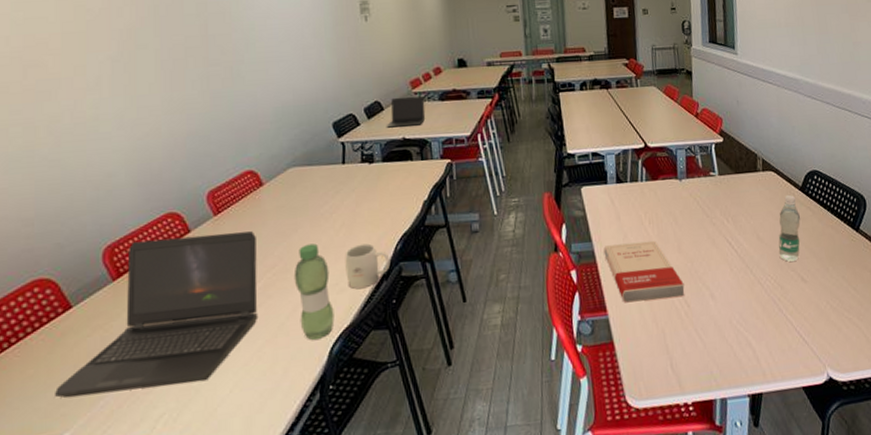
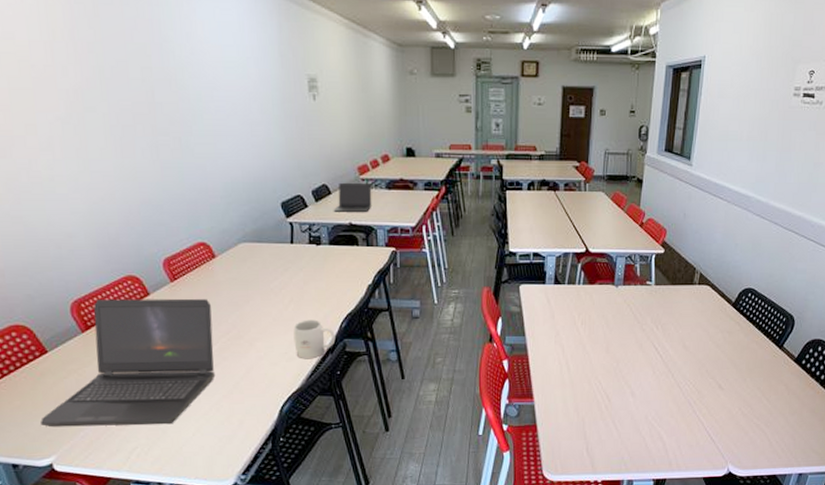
water bottle: present [293,243,334,340] -> none [246,315,284,399]
book: present [604,240,685,303] -> none [536,340,608,393]
bottle: present [778,194,801,262] -> none [701,309,728,370]

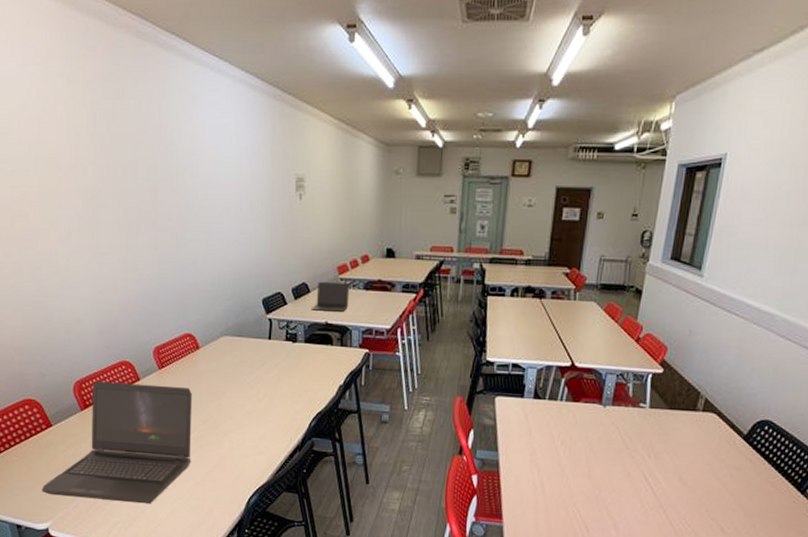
mug: present [293,319,336,359] -> none [265,415,304,455]

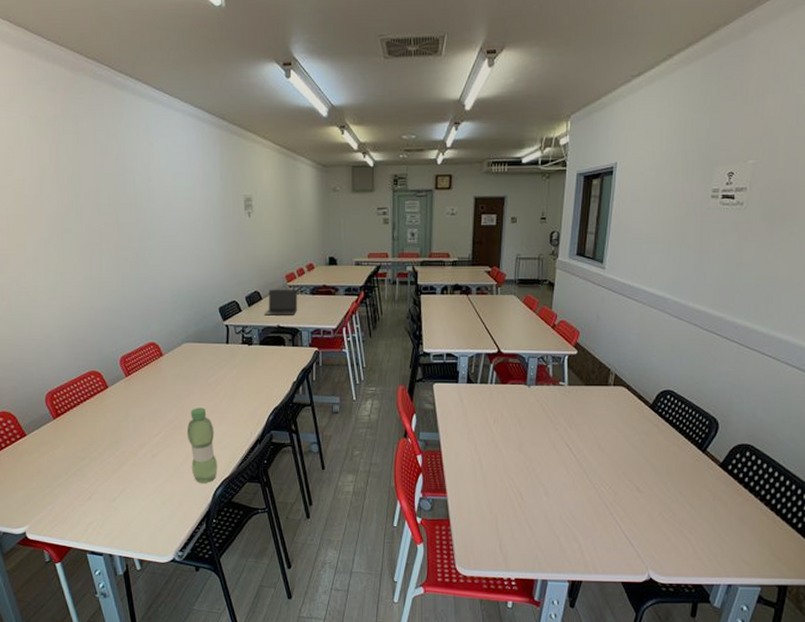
laptop computer: present [42,381,192,503] -> none [18,391,160,502]
water bottle: none [221,407,253,490] -> present [186,408,218,483]

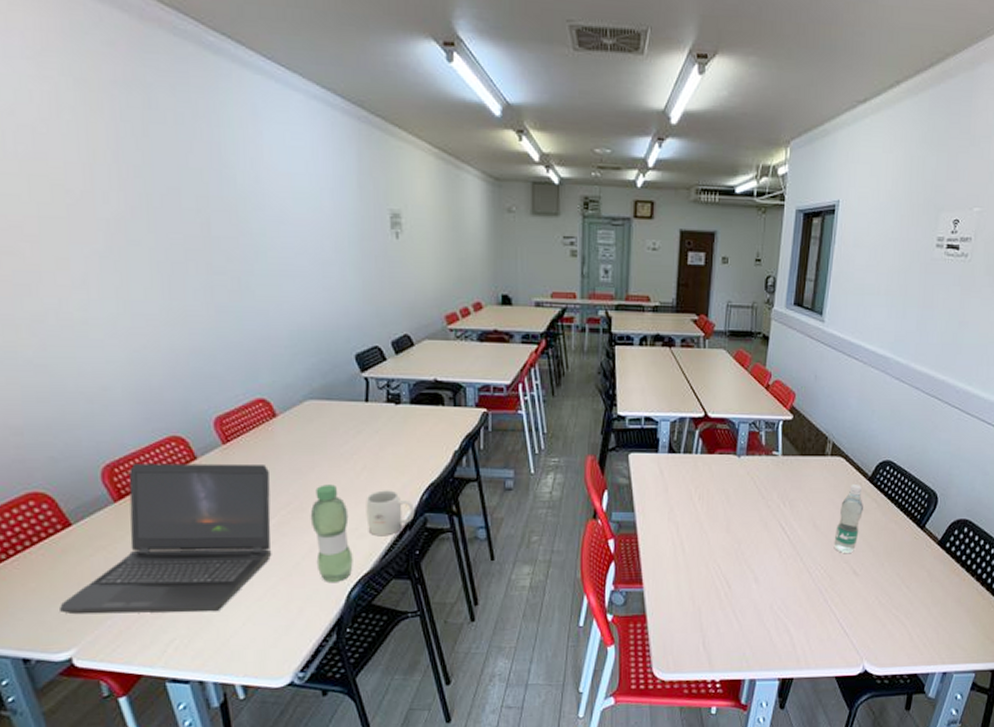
laptop computer: none [18,391,160,502] -> present [60,463,272,615]
mug: none [227,412,263,449] -> present [366,490,415,537]
laptop: present [265,289,298,316] -> none [417,332,461,367]
bottle: none [618,410,645,472] -> present [834,483,863,553]

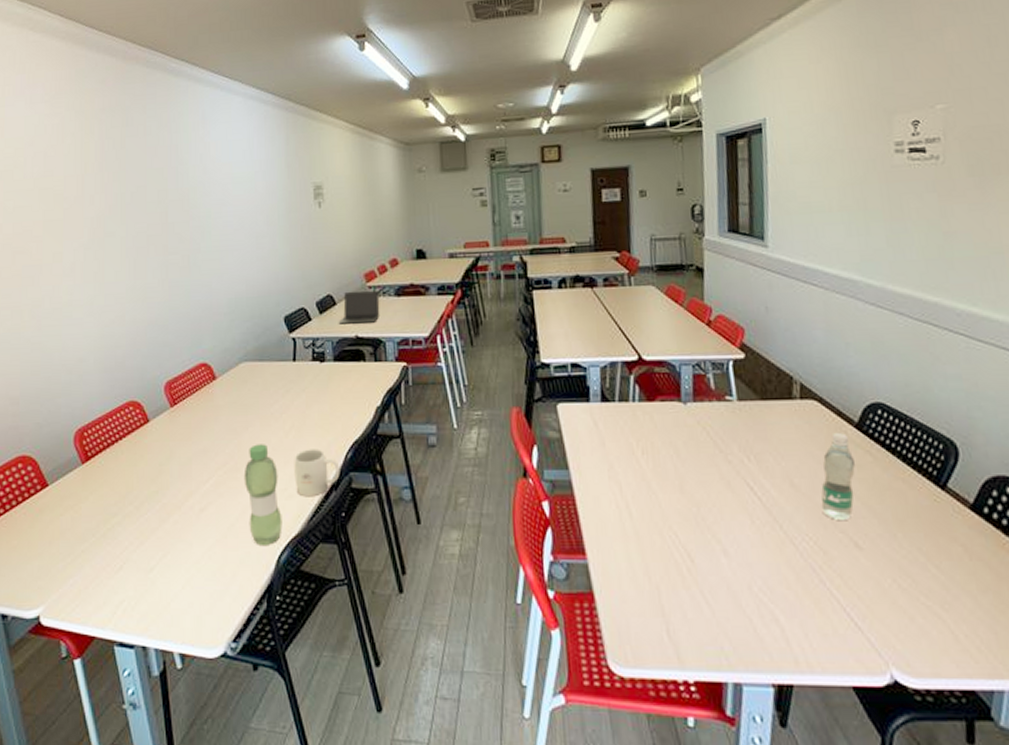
laptop computer: present [60,463,272,615] -> none [34,425,210,572]
laptop: none [417,332,461,367] -> present [339,291,380,324]

